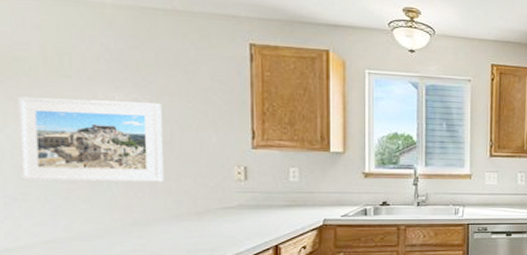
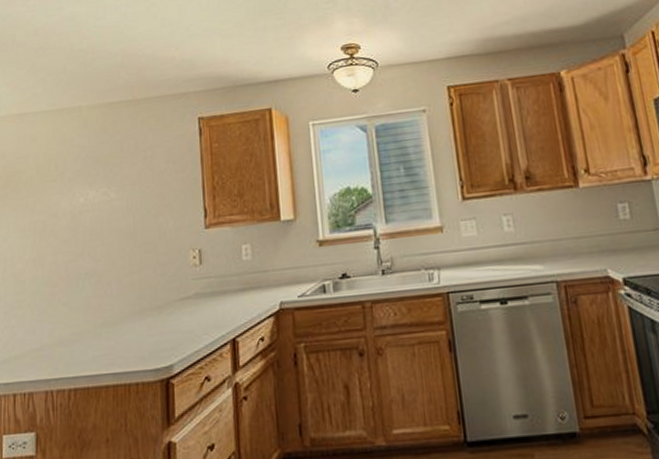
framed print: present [18,96,165,182] -> none [17,193,129,289]

